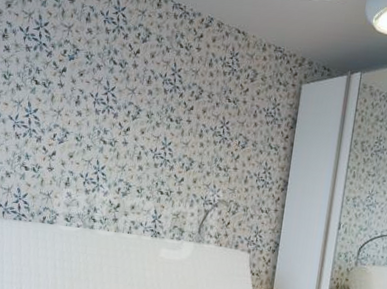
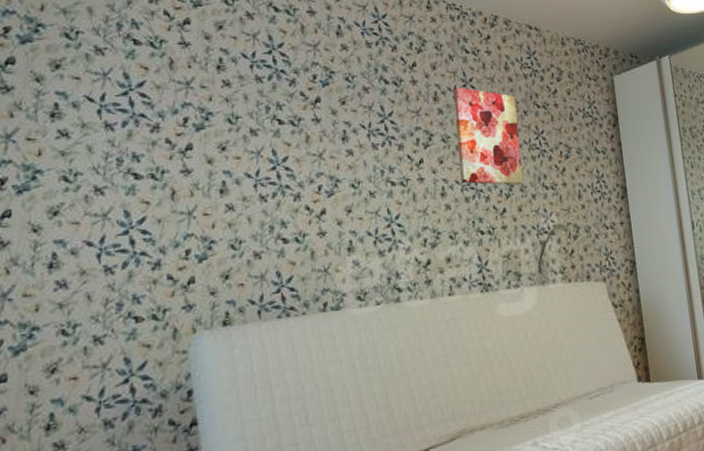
wall art: none [153,74,213,162] -> present [453,87,523,185]

